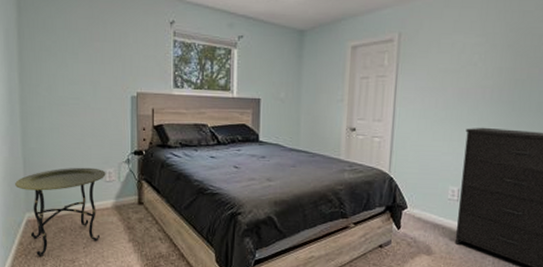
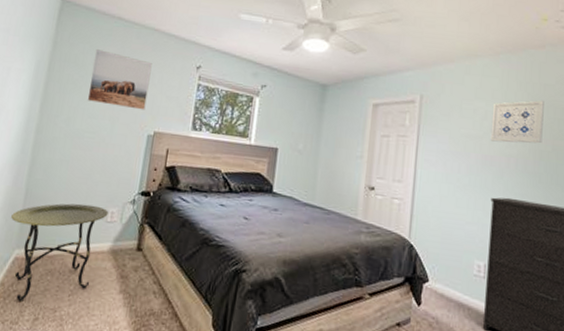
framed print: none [63,12,124,72] -> present [87,49,152,110]
wall art: none [467,29,522,75] -> present [490,100,544,144]

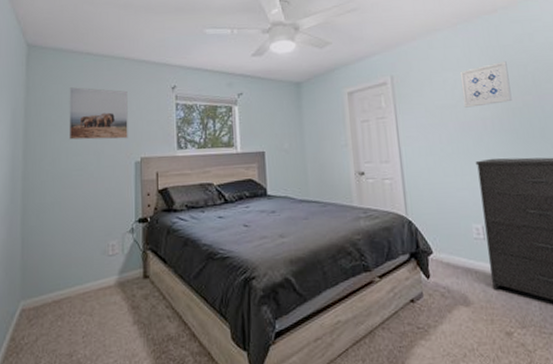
side table: present [11,203,109,302] -> none [11,241,109,354]

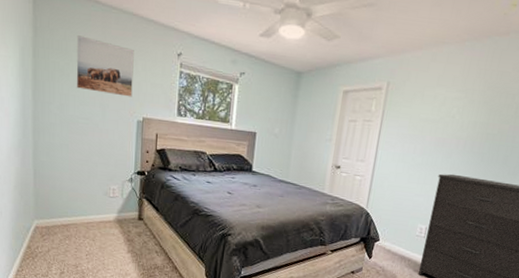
wall art: present [459,61,512,108] -> none [445,87,499,127]

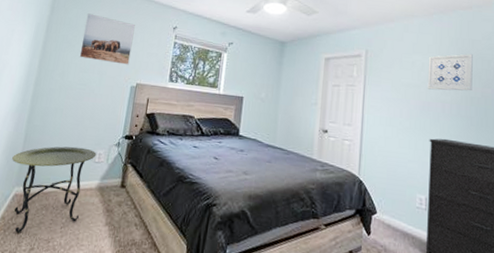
side table: none [25,182,110,261] -> present [12,146,97,234]
wall art: none [445,87,499,127] -> present [427,54,473,91]

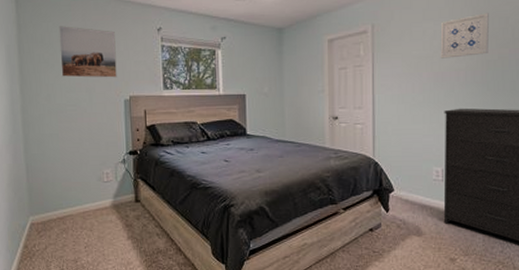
side table: present [12,146,97,234] -> none [19,169,104,259]

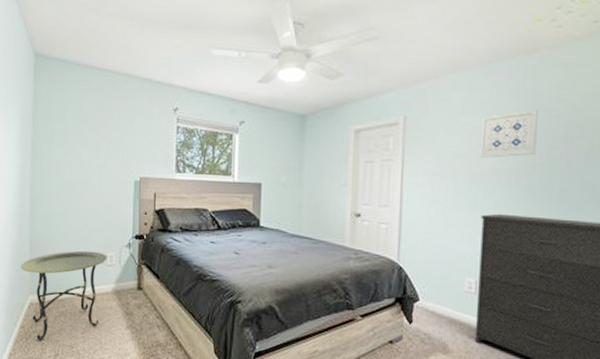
side table: none [19,169,104,259] -> present [21,250,107,342]
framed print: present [58,26,117,78] -> none [73,101,130,157]

